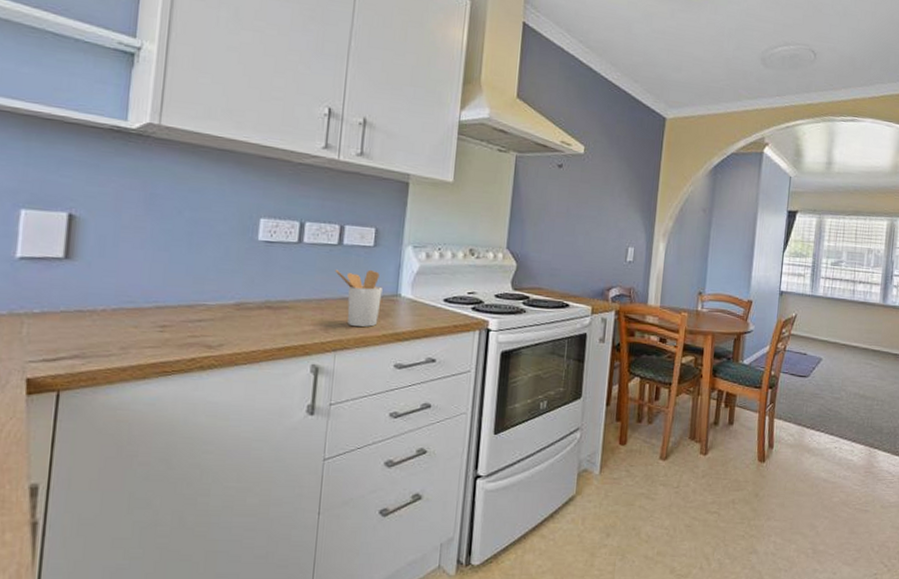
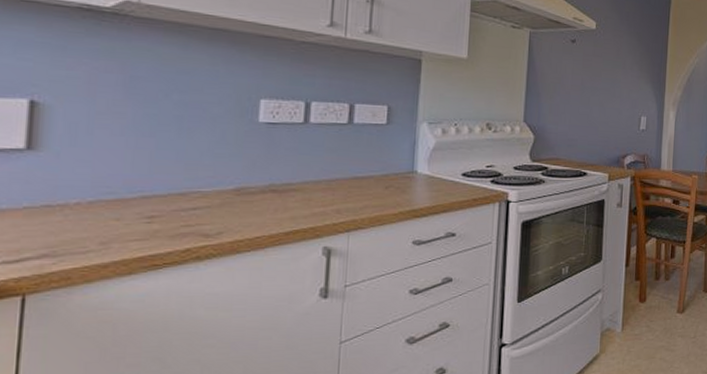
utensil holder: present [335,269,383,327] -> none [345,147,398,206]

